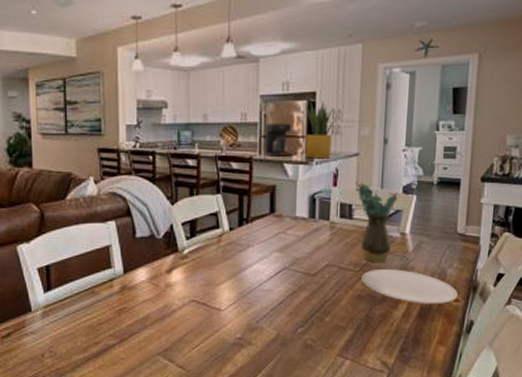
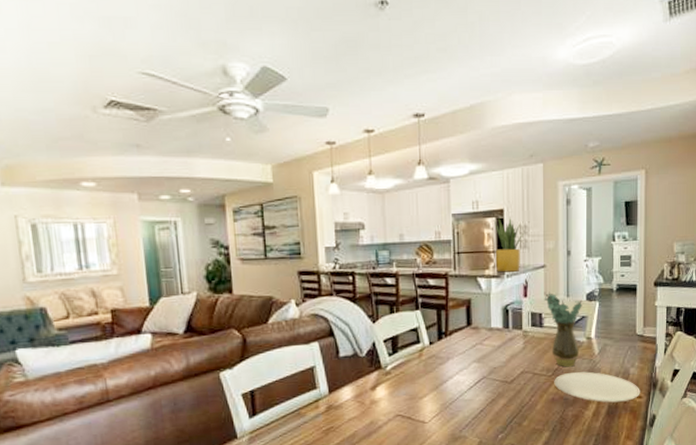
coffee maker: present [264,123,293,157] -> none [458,239,485,272]

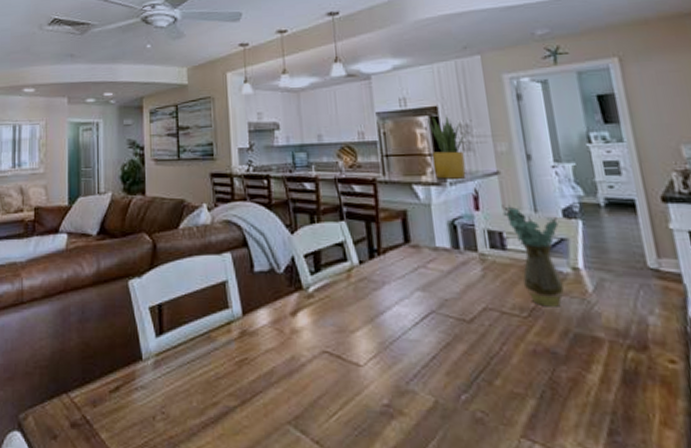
plate: present [554,371,640,403] -> none [532,316,672,366]

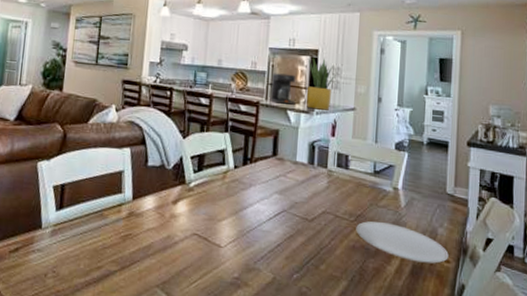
coffee maker: none [385,140,421,178] -> present [270,73,296,105]
vase: present [501,204,564,307] -> none [351,134,391,216]
plate: none [532,316,672,366] -> present [356,221,449,264]

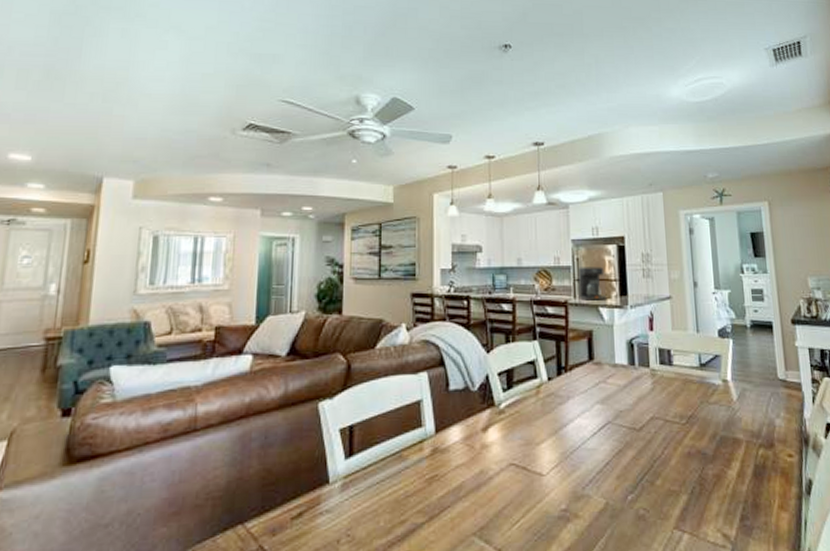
planter: present [306,57,337,110] -> none [614,244,648,303]
plate: present [356,221,449,264] -> none [689,421,791,461]

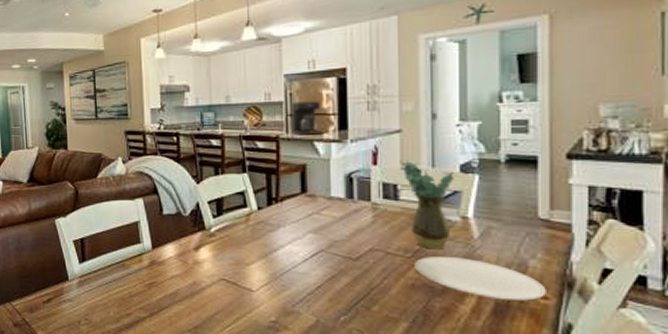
vase: none [671,325,715,415] -> present [400,160,454,250]
plate: none [689,421,791,461] -> present [414,257,546,301]

